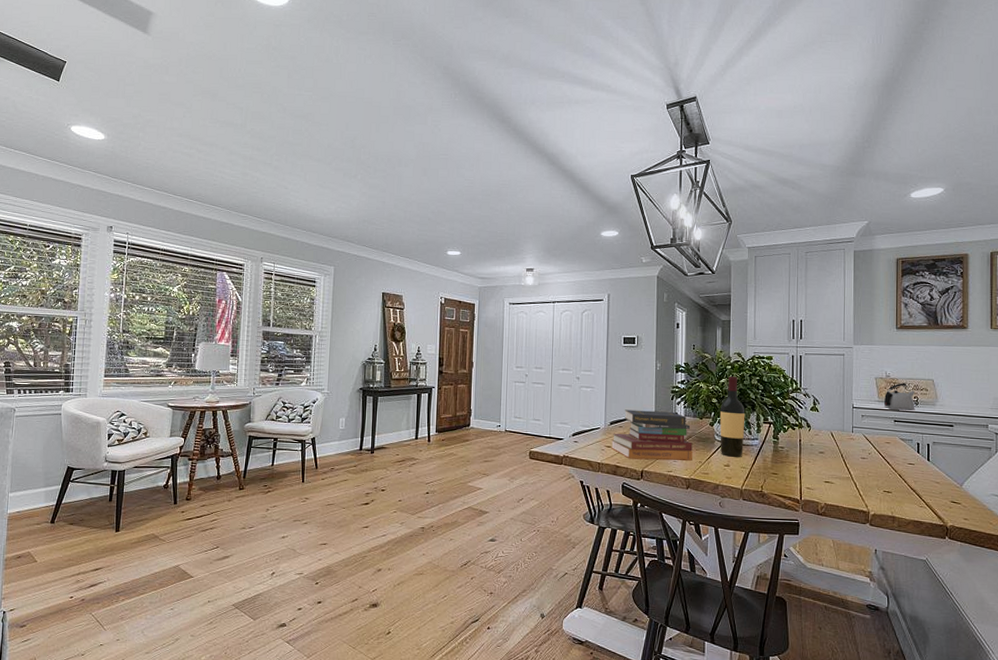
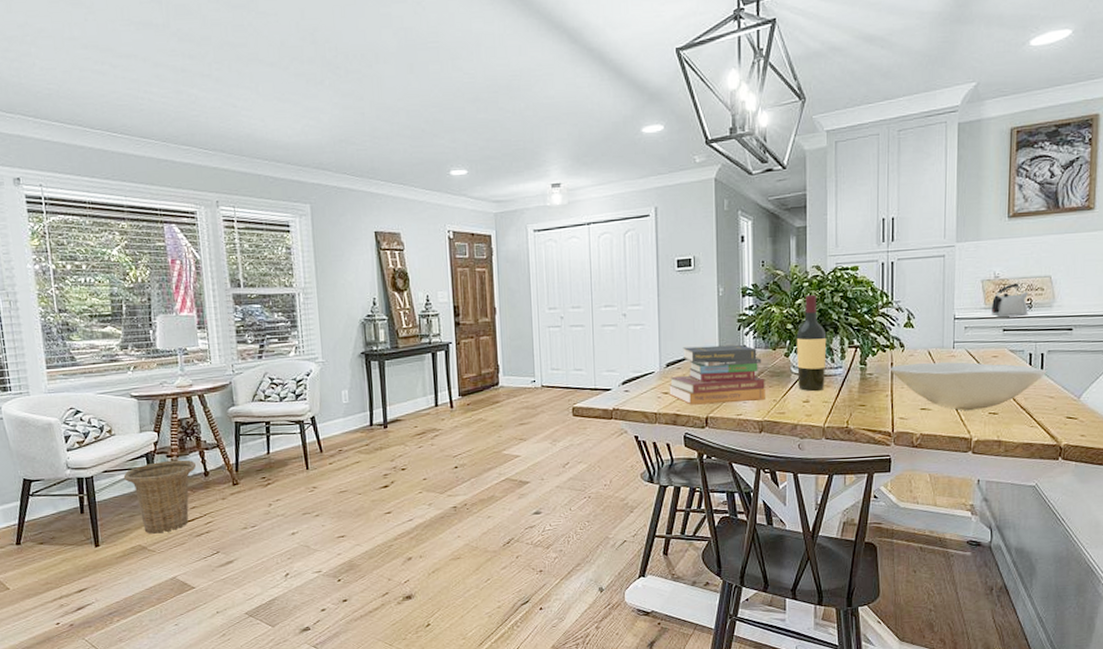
basket: none [150,463,211,525] -> present [123,459,196,534]
bowl: none [798,442,933,487] -> present [889,362,1047,410]

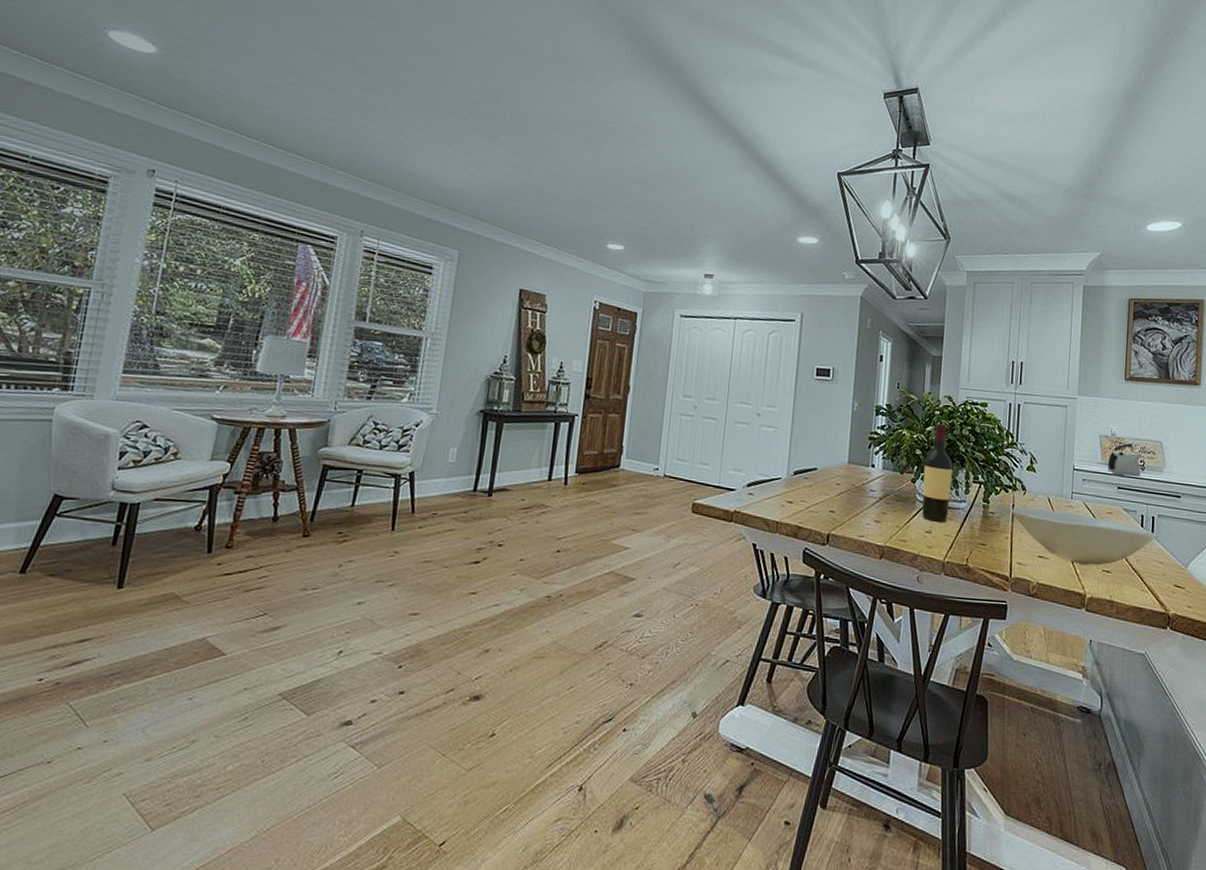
basket: present [123,459,196,534] -> none [176,497,266,582]
books: present [669,344,765,405] -> none [793,457,890,524]

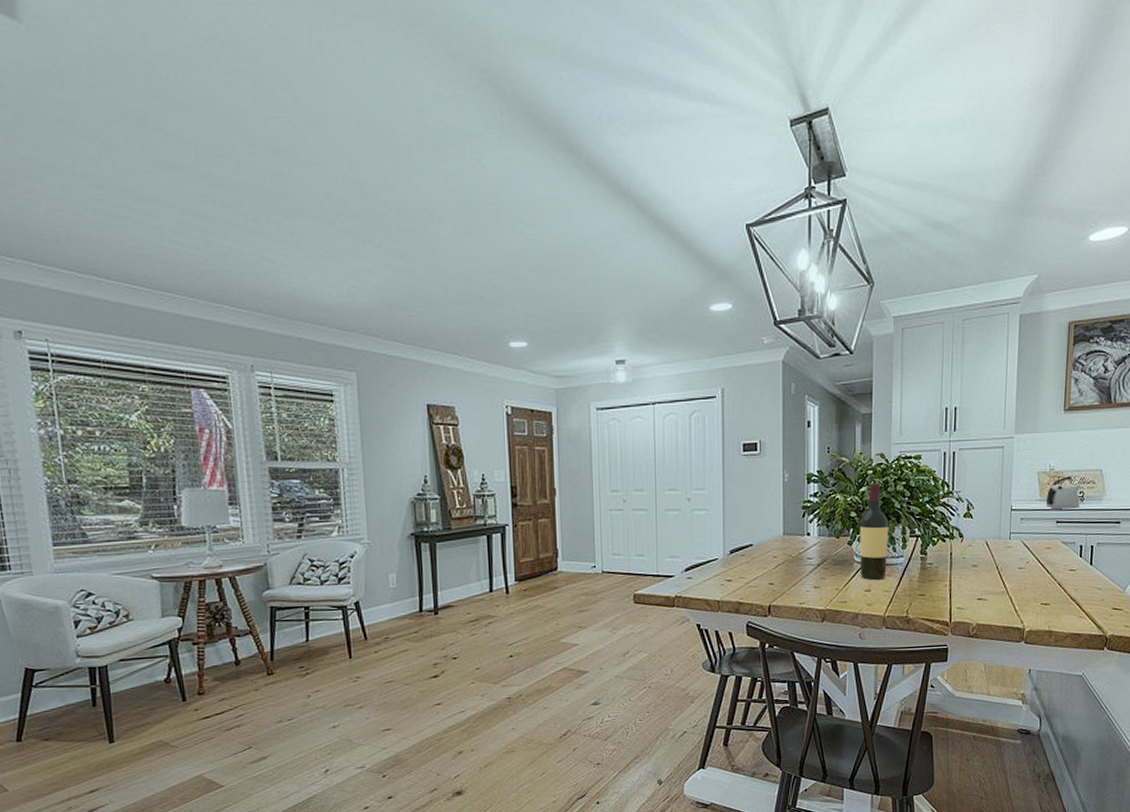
bowl: present [1011,507,1158,566] -> none [949,552,1096,601]

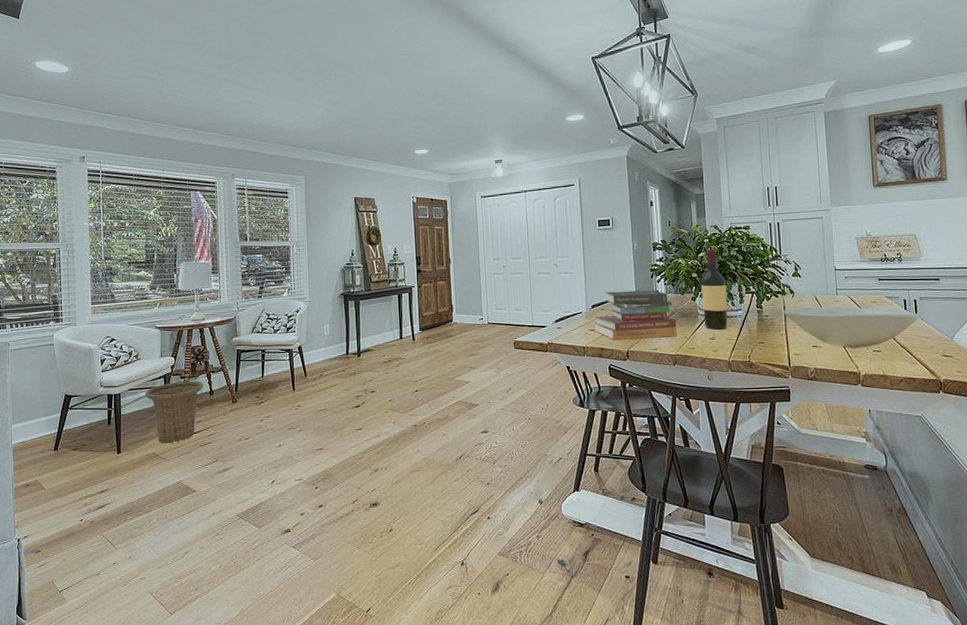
basket: none [142,647,226,728] -> present [144,380,203,443]
books: none [732,531,828,593] -> present [595,290,677,341]
bowl: none [949,552,1096,601] -> present [783,306,921,348]
kettle: present [1046,476,1082,510] -> none [867,240,899,269]

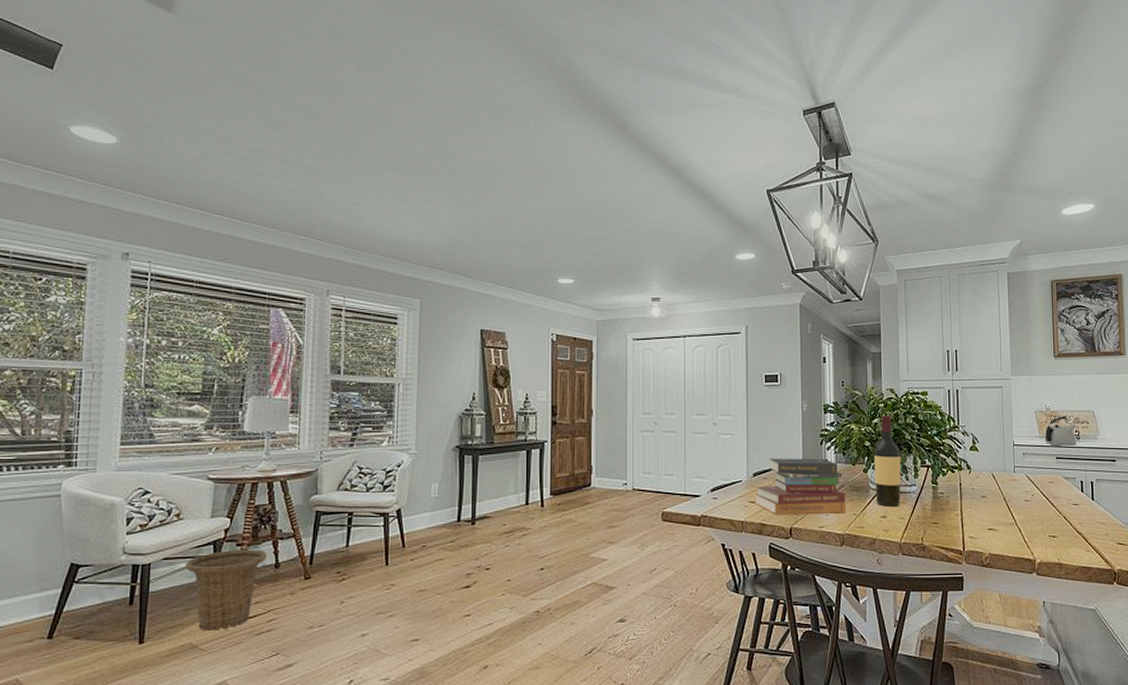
bowl: present [783,306,921,348] -> none [958,485,1097,532]
kettle: none [867,240,899,269] -> present [1045,416,1077,447]

